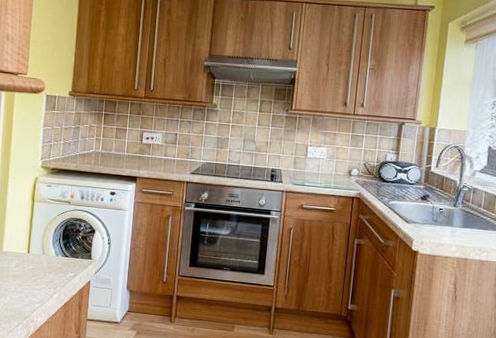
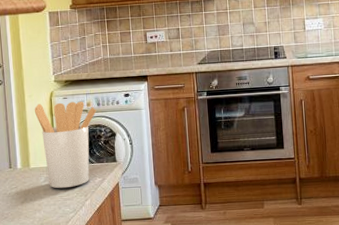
utensil holder: none [16,187,79,278] -> present [34,101,96,189]

